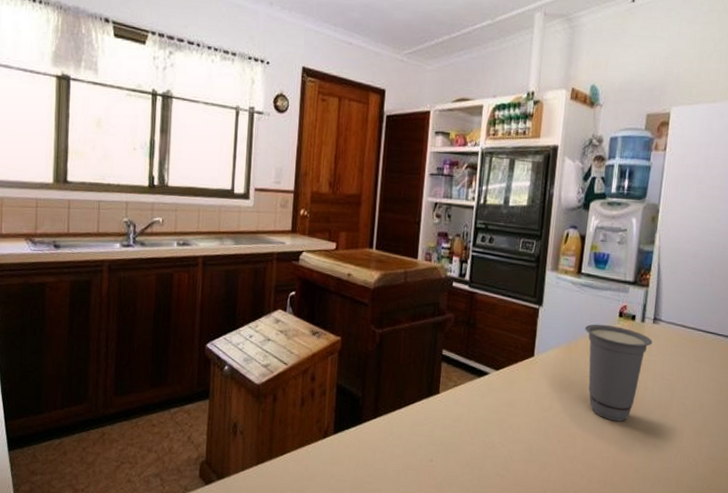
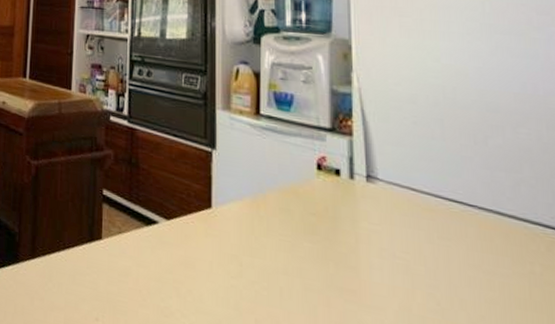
cup: present [585,324,653,422] -> none [273,176,370,308]

